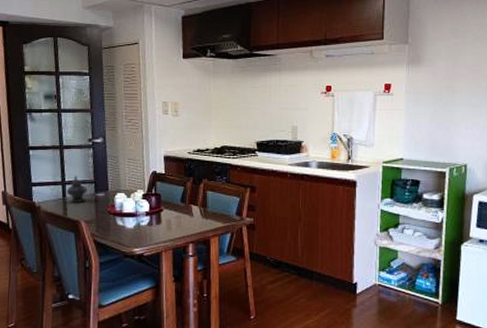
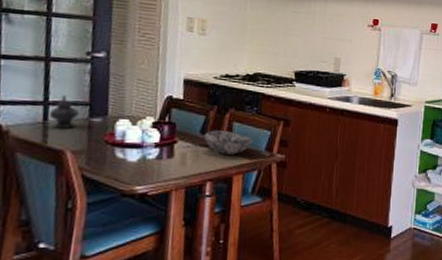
decorative bowl: none [184,199,226,220] -> present [204,130,255,155]

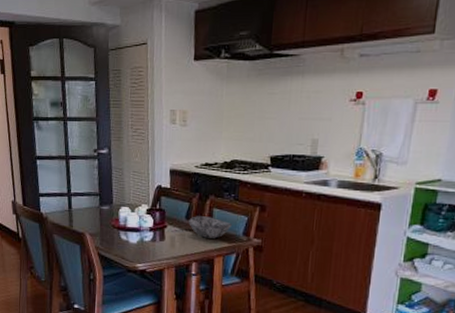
teapot: present [48,94,79,129] -> none [72,187,92,216]

